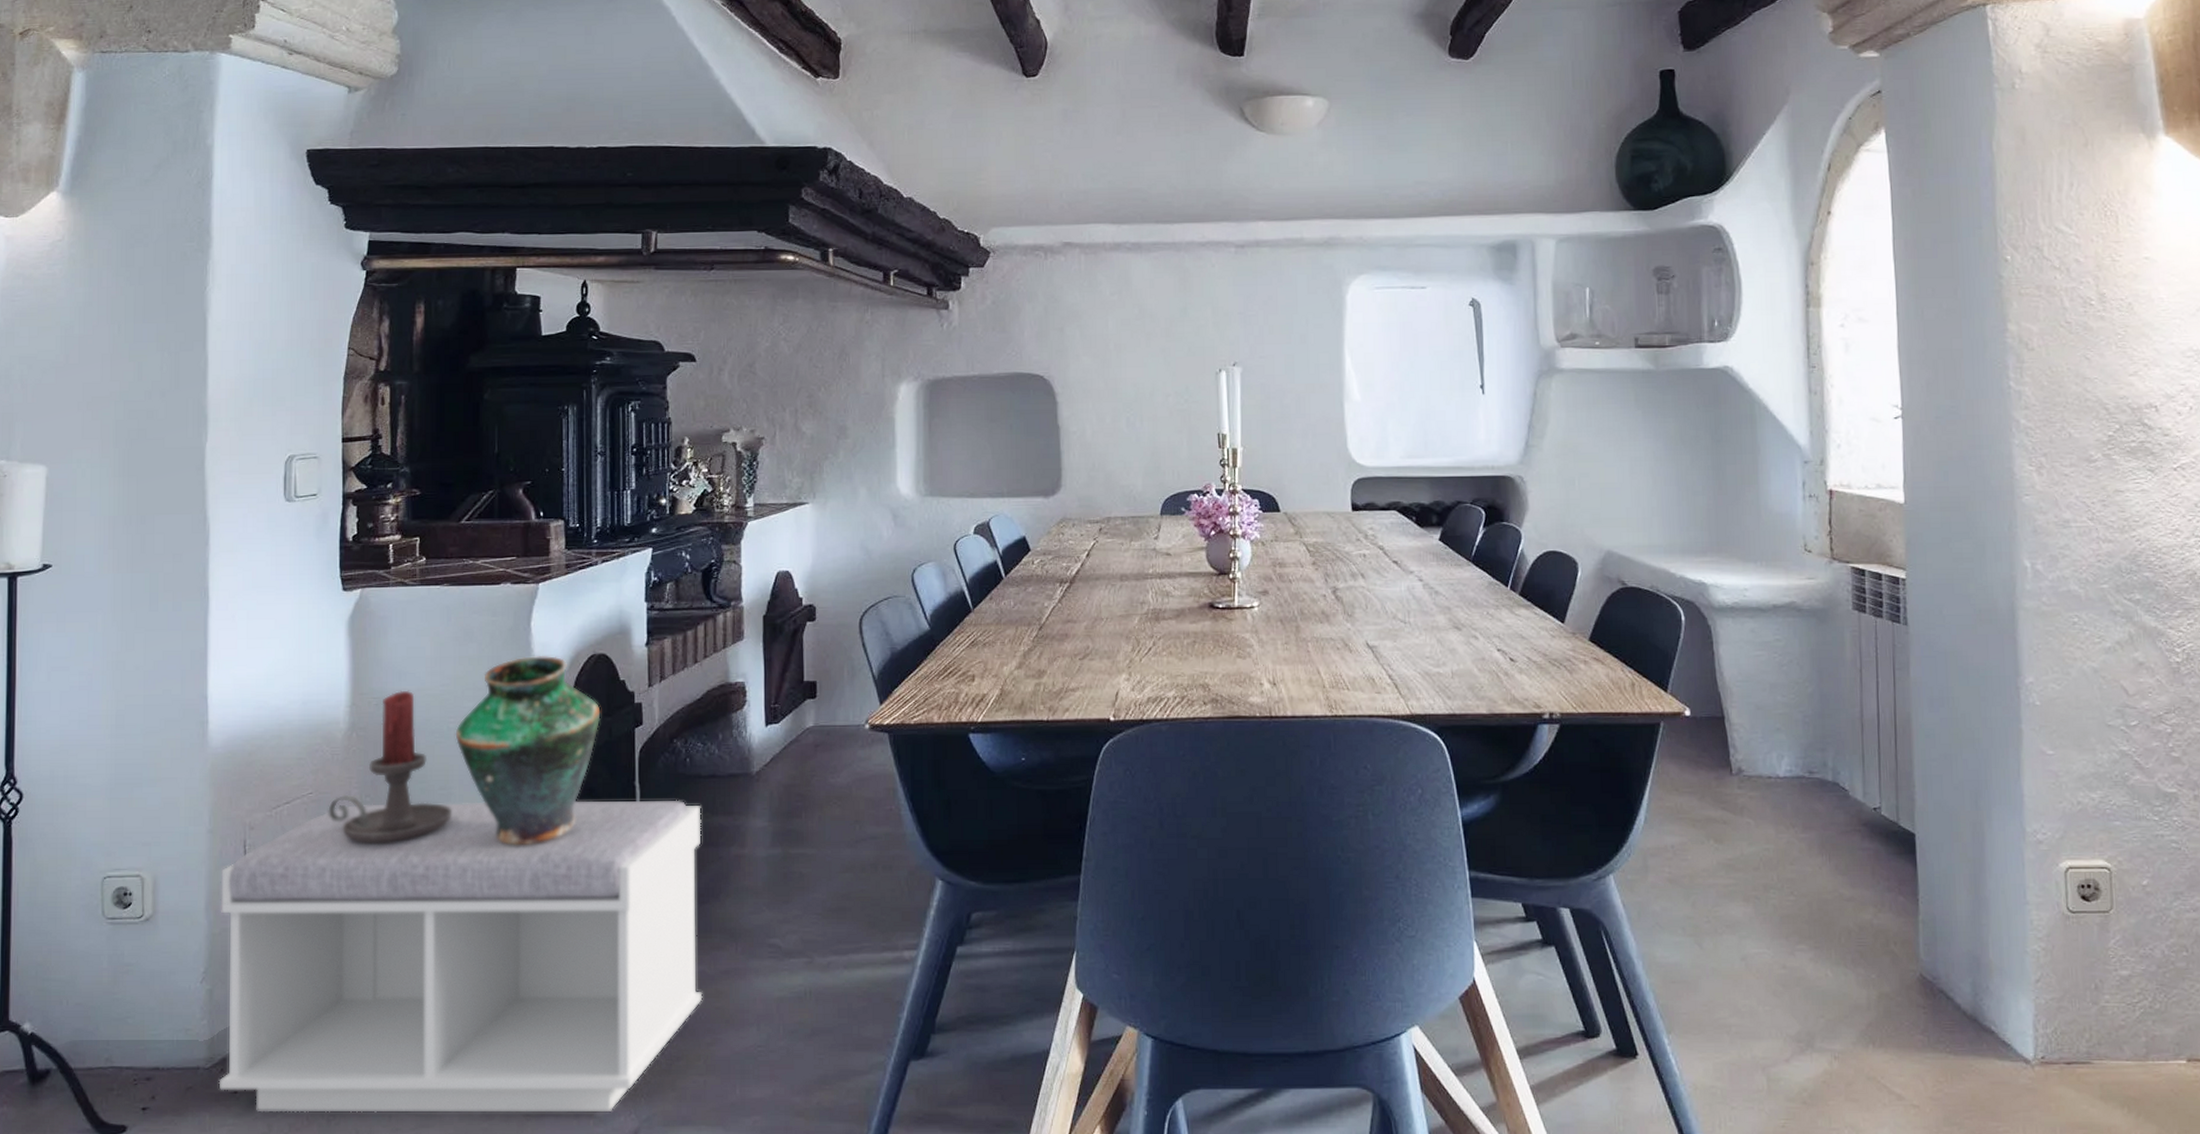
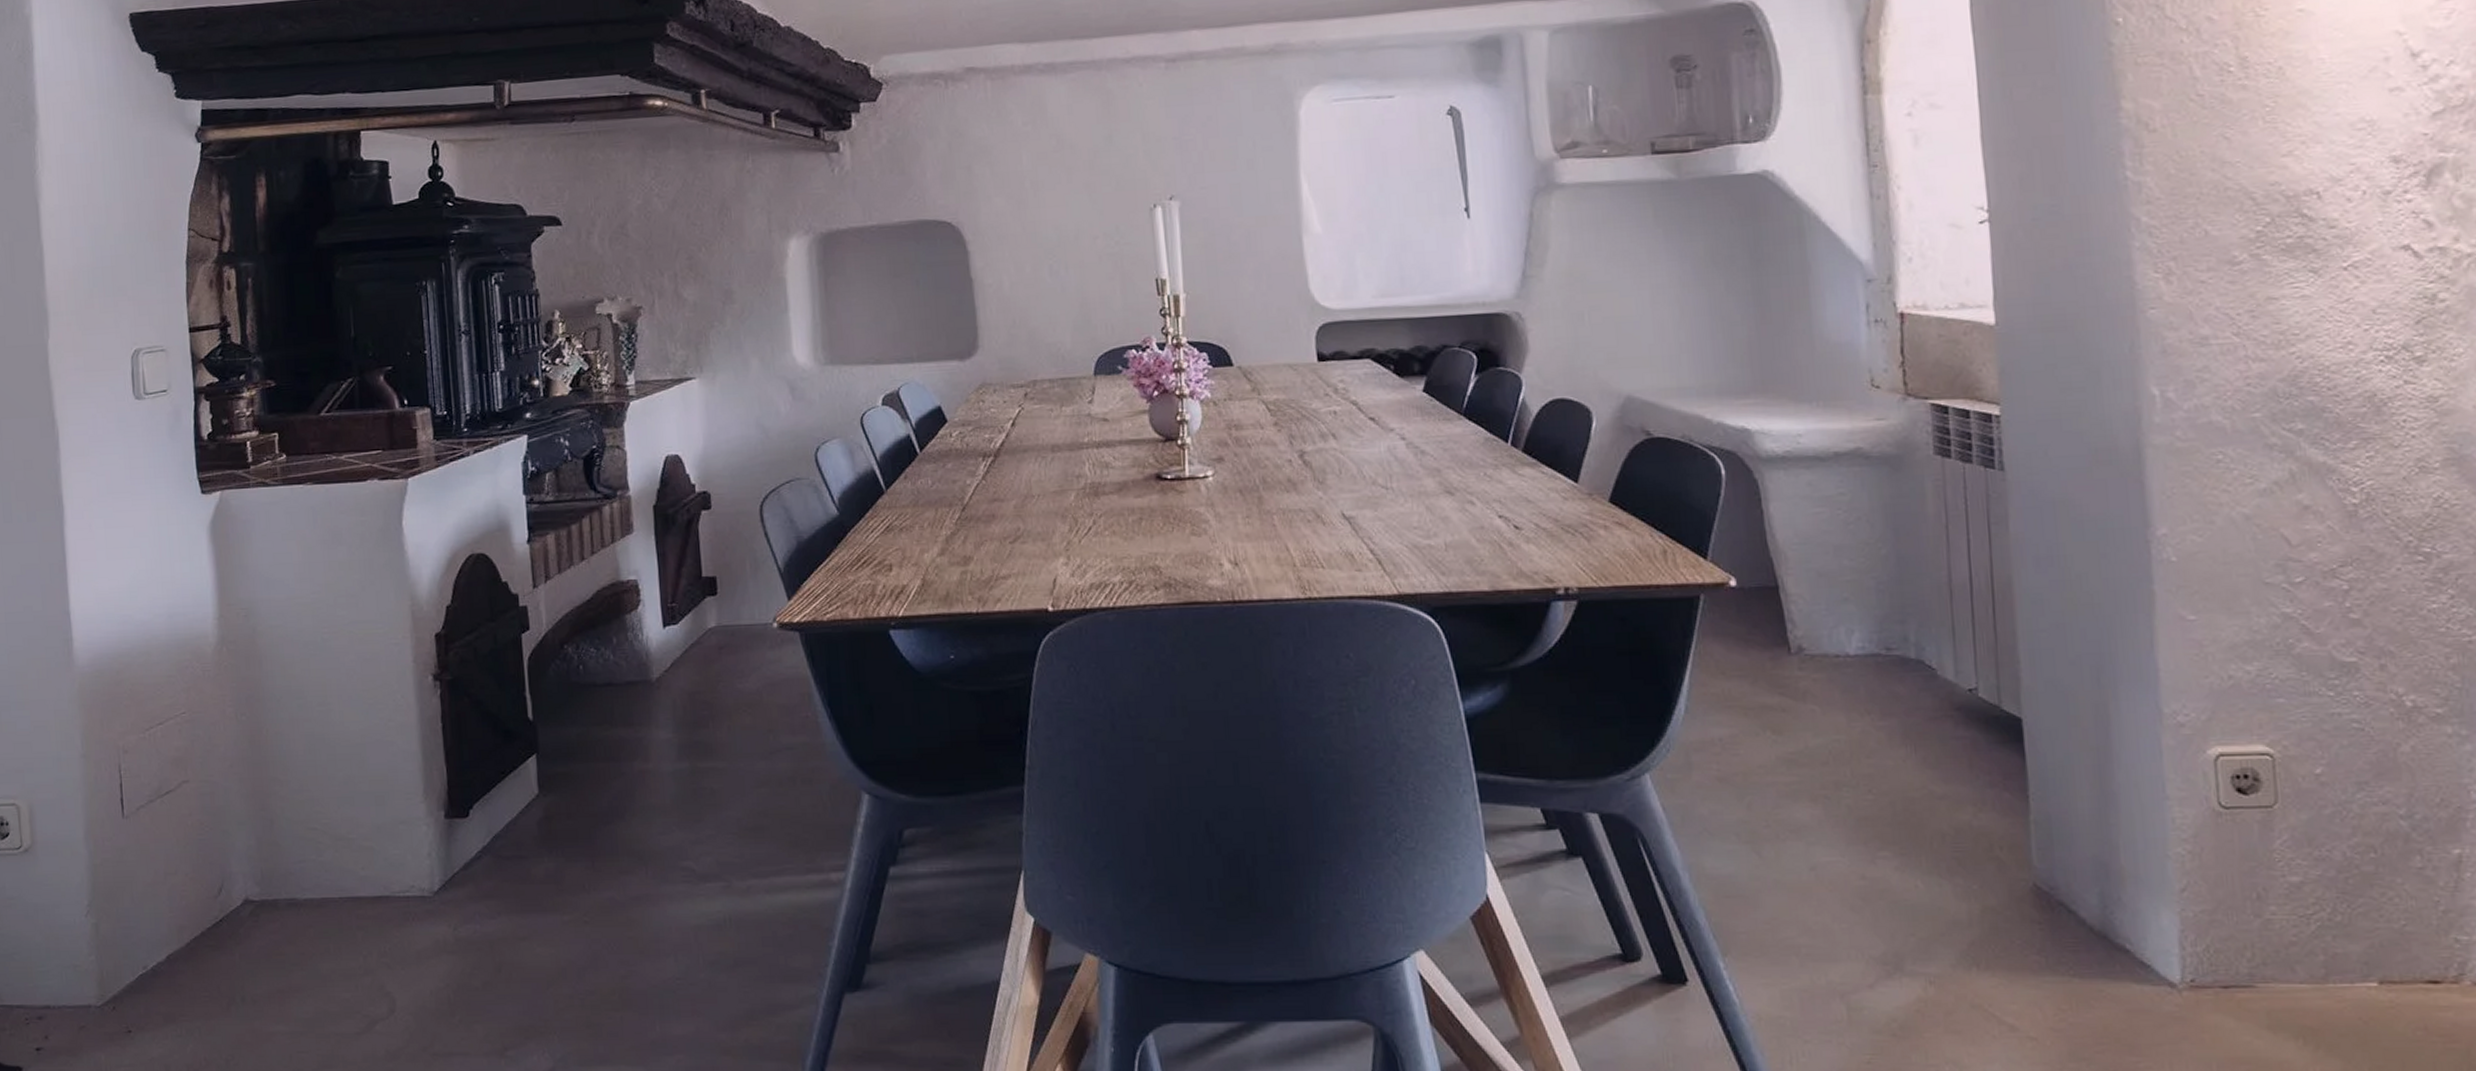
bench: present [218,800,703,1113] -> none [98,711,614,1053]
candle holder: present [327,690,453,843] -> none [202,599,333,766]
vase: present [455,656,601,846] -> none [330,557,484,765]

